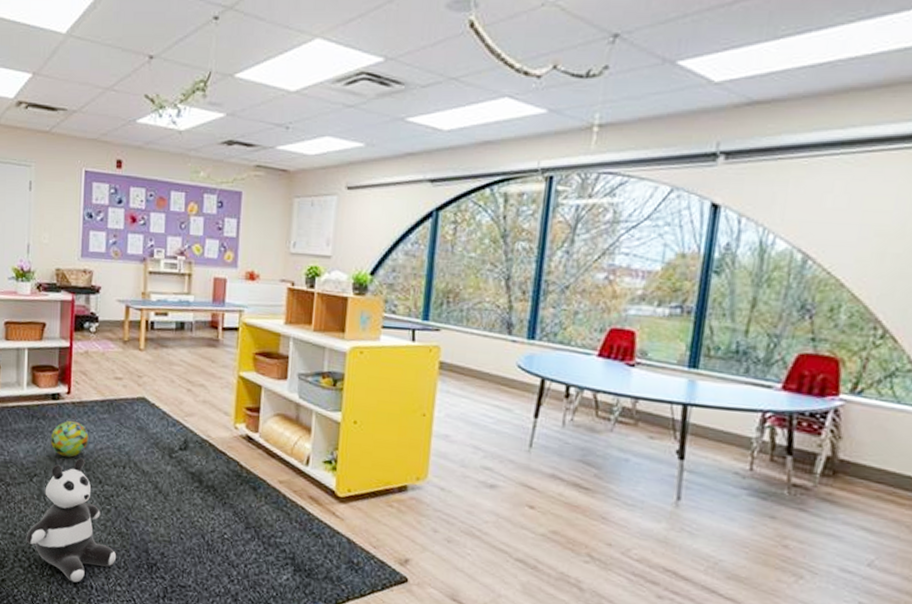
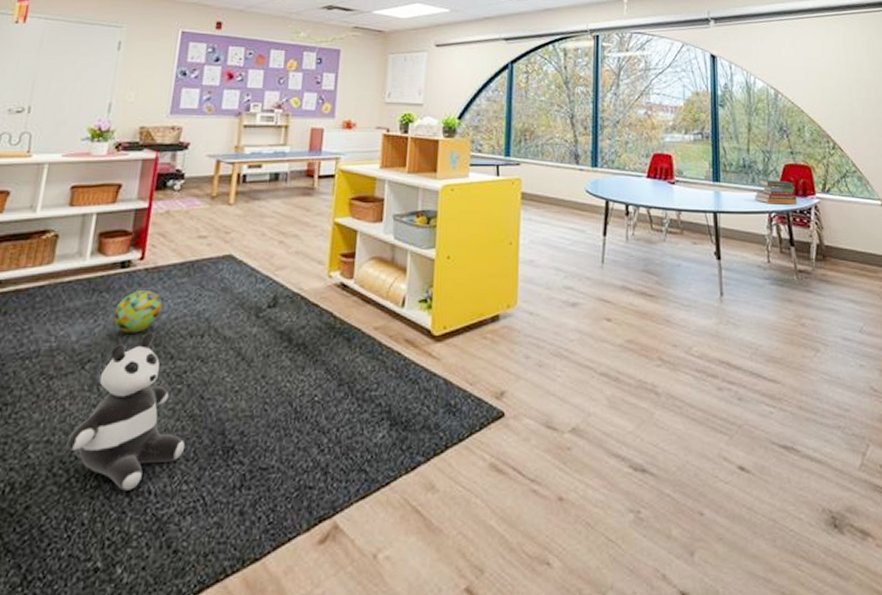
books: none [745,370,810,406] -> present [755,179,797,205]

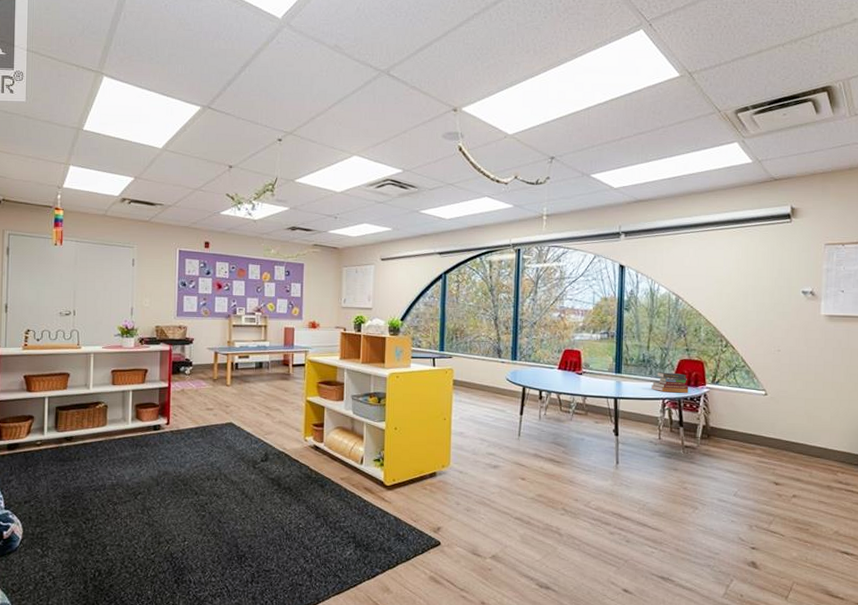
stuffed animal: present [66,331,186,491] -> none [131,475,211,579]
toy ball: present [113,289,163,333] -> none [152,445,186,476]

